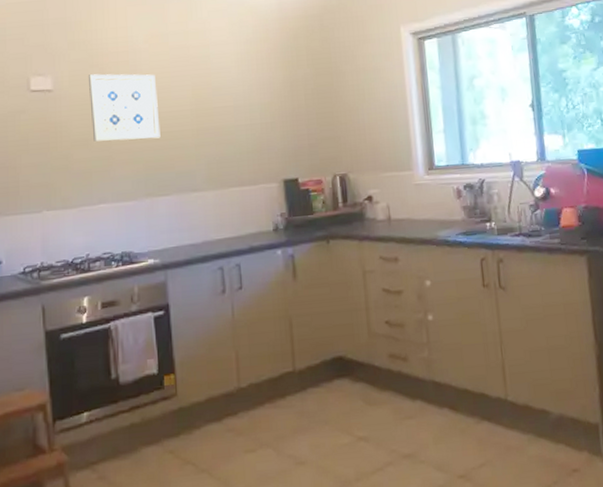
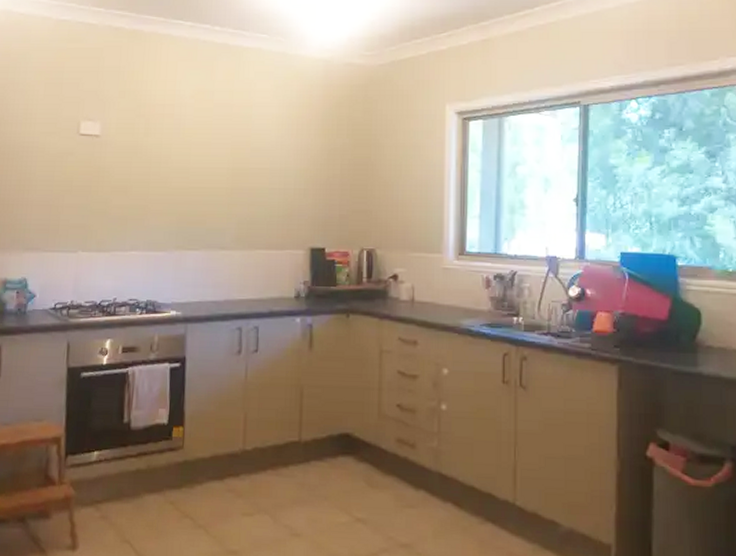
wall art: present [88,74,161,142] -> none [132,124,198,193]

